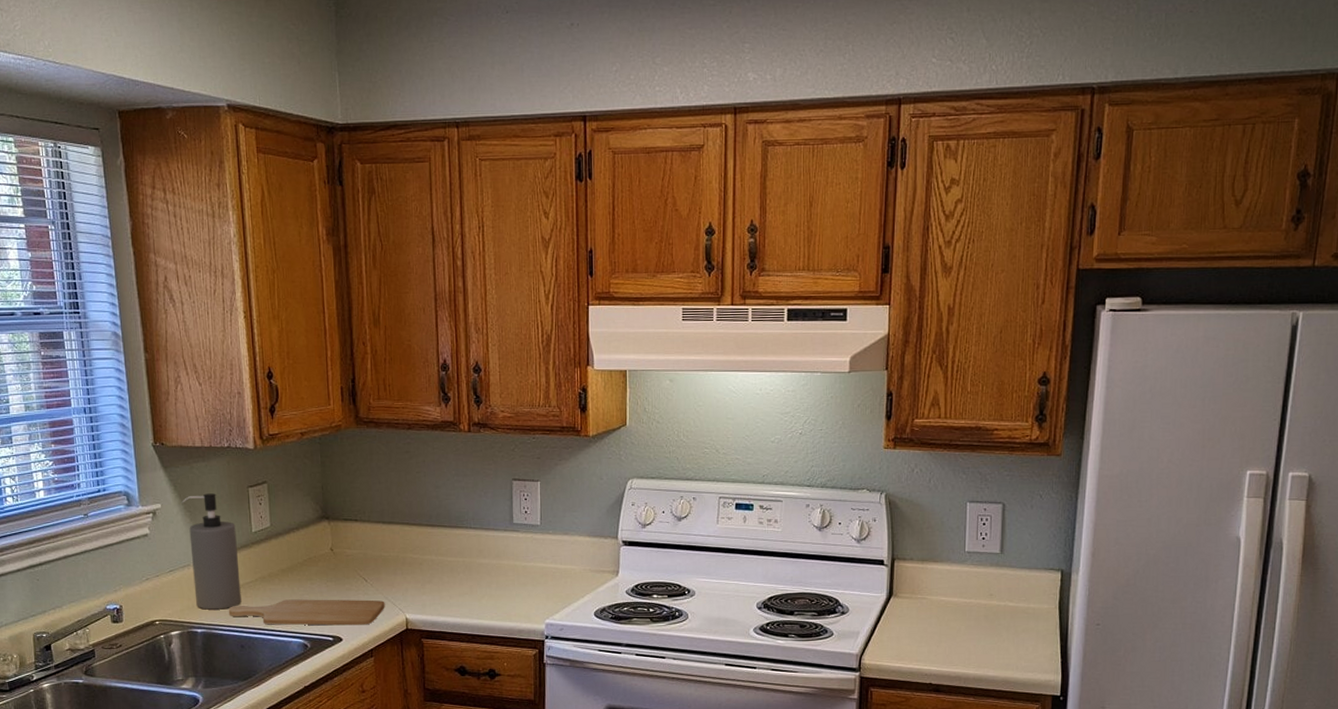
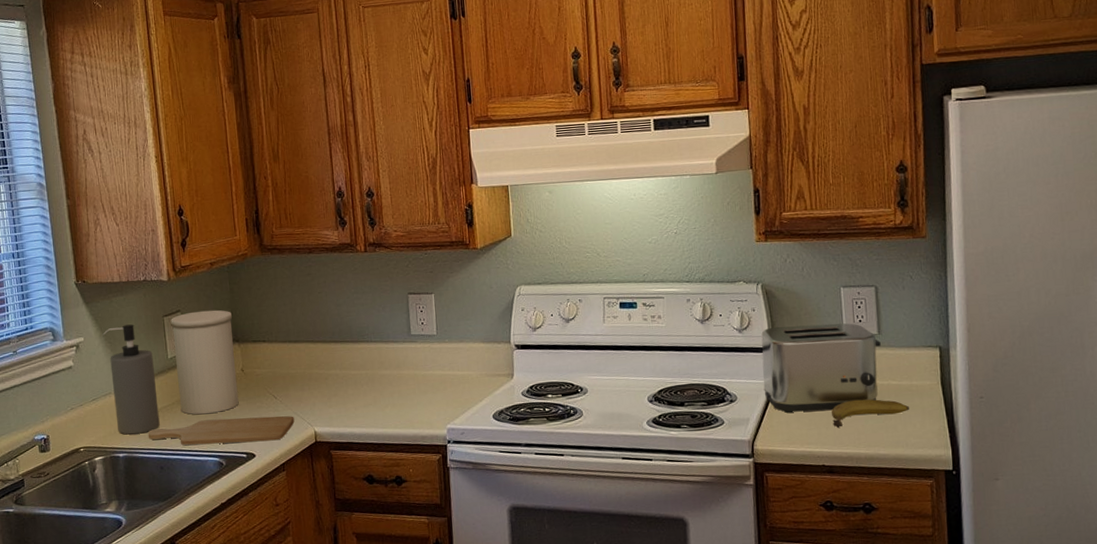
canister: none [256,483,327,594] -> present [171,310,239,415]
toaster: none [877,539,1002,629] -> present [761,323,881,413]
fruit: none [944,619,1023,648] -> present [832,399,909,429]

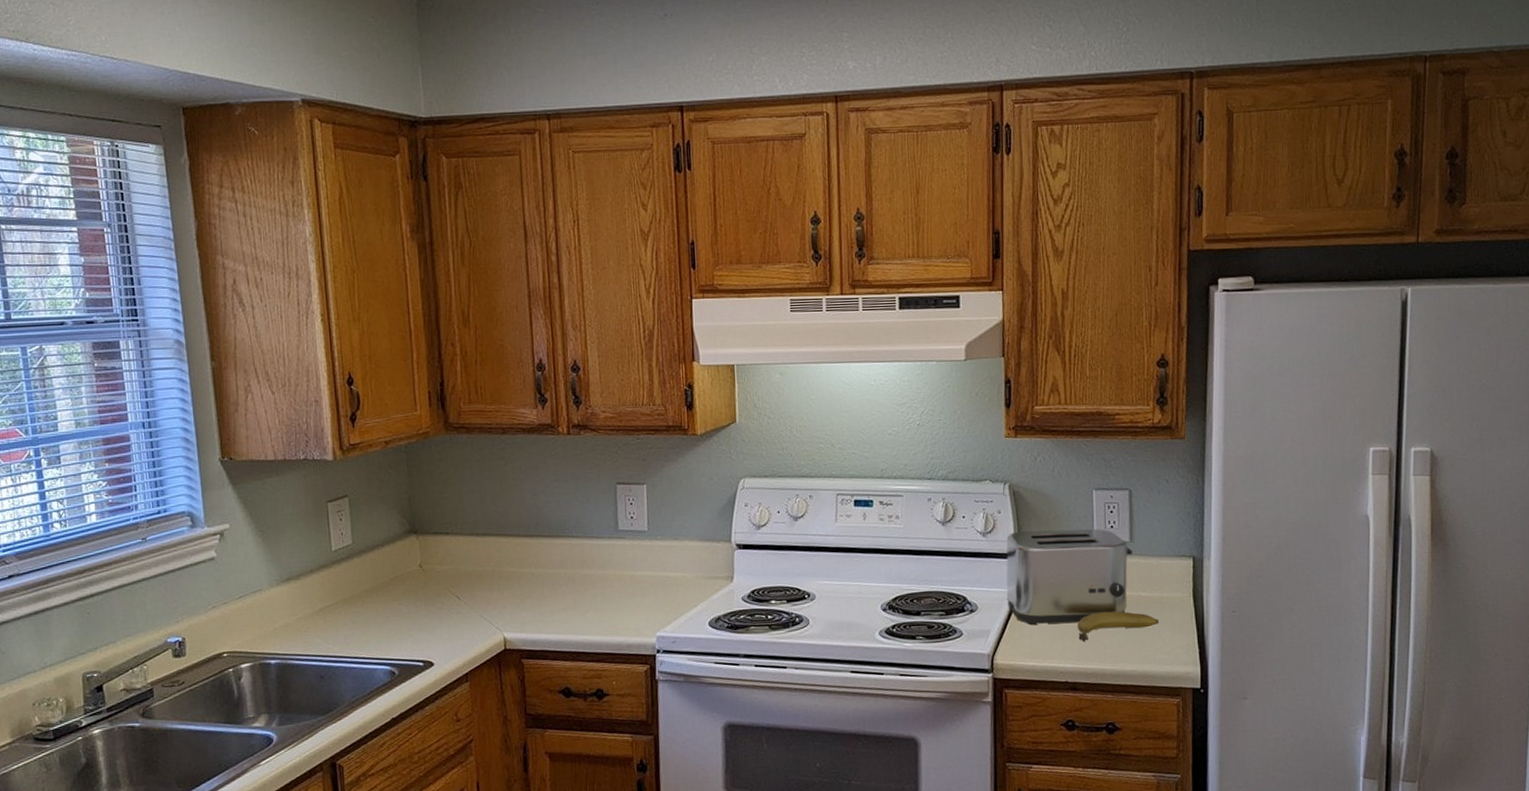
soap dispenser: present [101,324,160,435] -> none [251,510,321,638]
chopping board: present [147,416,295,445] -> none [305,619,481,652]
canister: present [171,310,239,415] -> none [336,496,416,617]

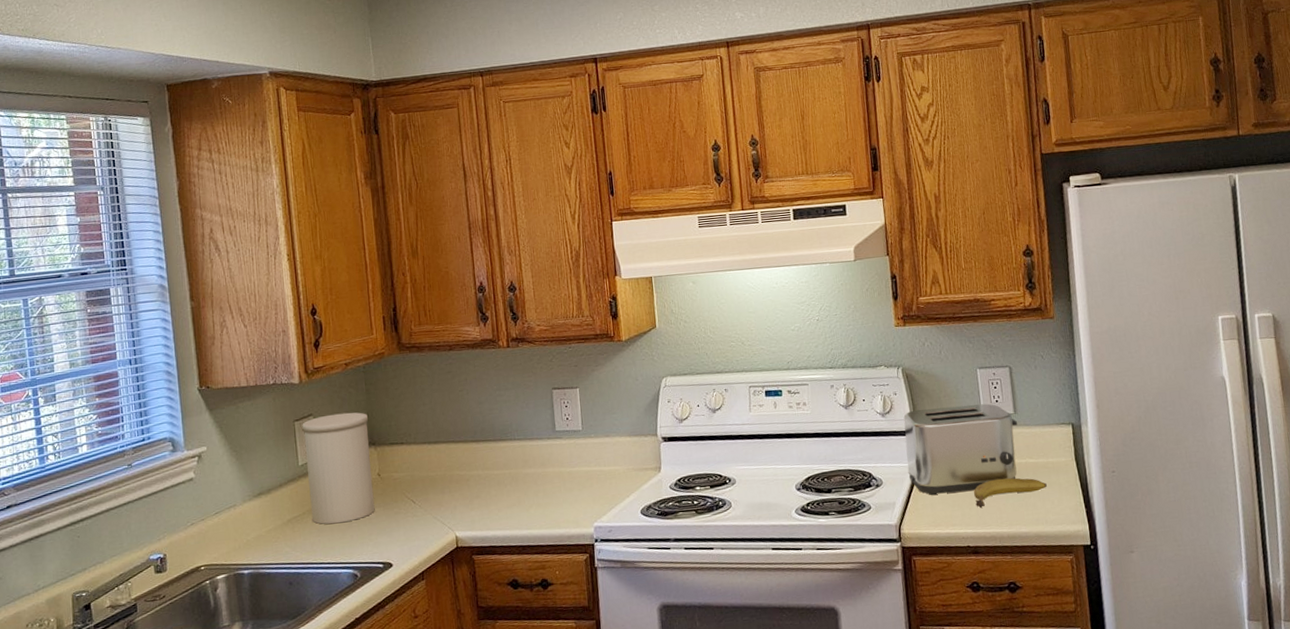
canister: none [336,496,416,617] -> present [302,412,375,525]

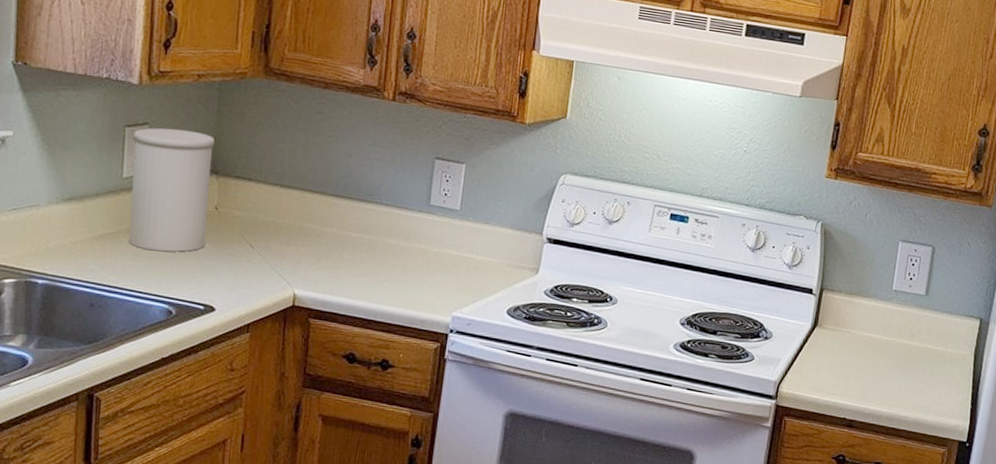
toaster: present [903,403,1017,495] -> none [801,269,926,365]
fruit: present [974,478,1047,509] -> none [862,357,939,384]

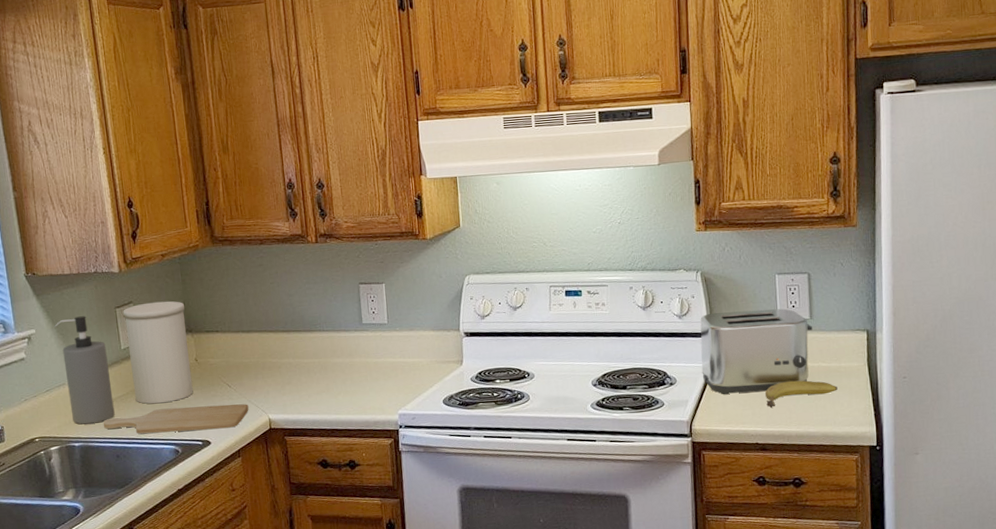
soap dispenser: none [38,126,103,261] -> present [53,316,115,425]
chopping board: none [80,257,272,297] -> present [103,404,249,434]
toaster: none [801,269,926,365] -> present [700,308,812,394]
fruit: none [862,357,939,384] -> present [765,380,838,409]

